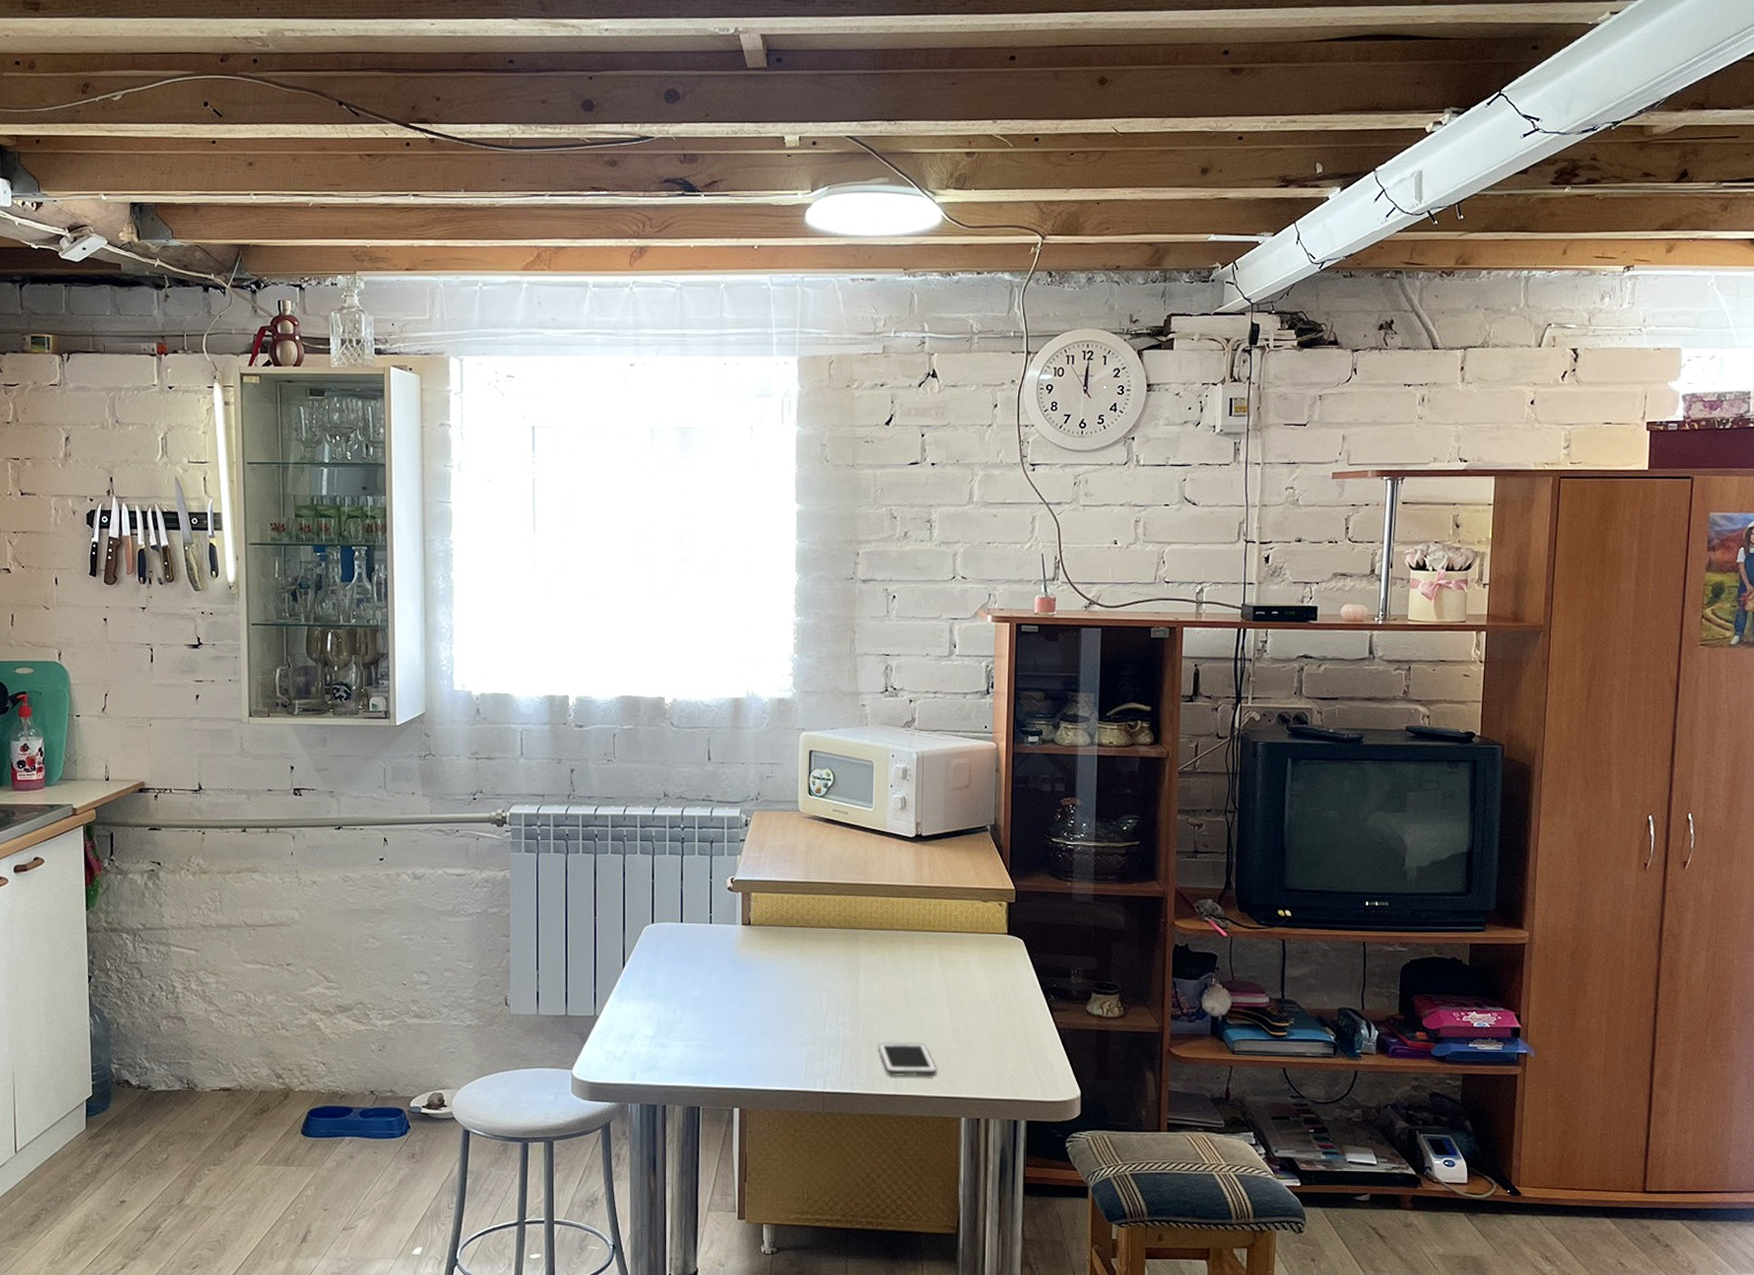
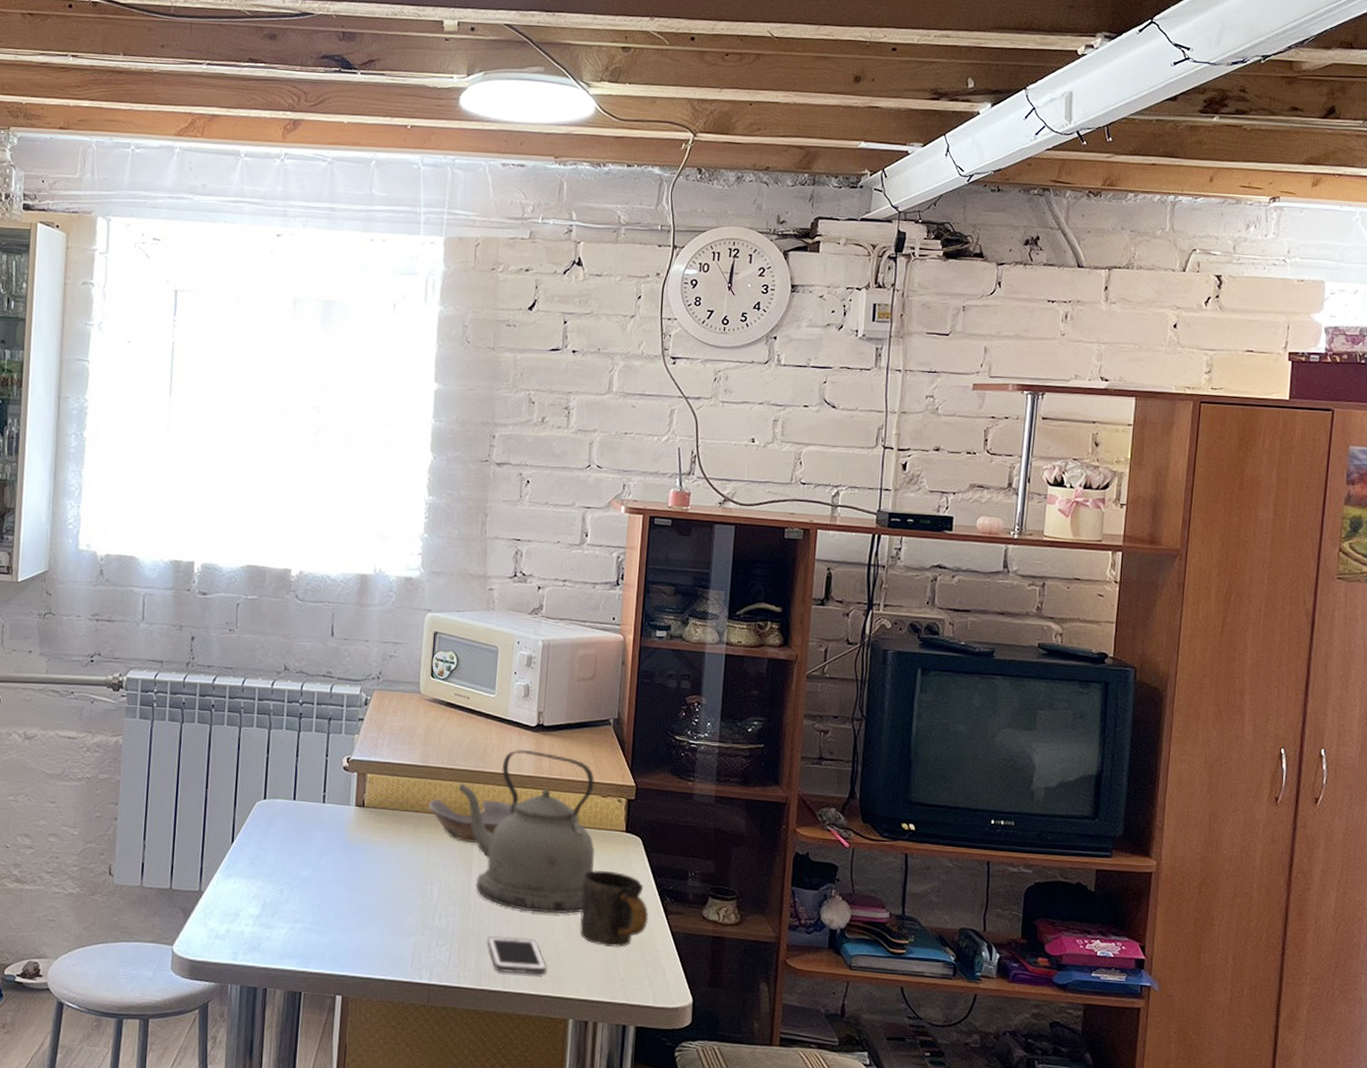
bowl: none [813,911,899,954] -> present [428,798,516,844]
kettle: none [842,860,979,1017] -> present [458,750,596,914]
mug: none [967,973,1034,1047] -> present [580,870,649,948]

